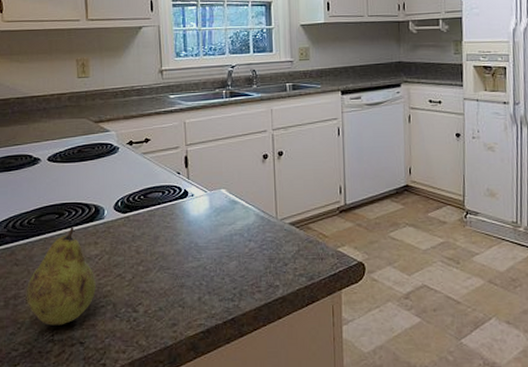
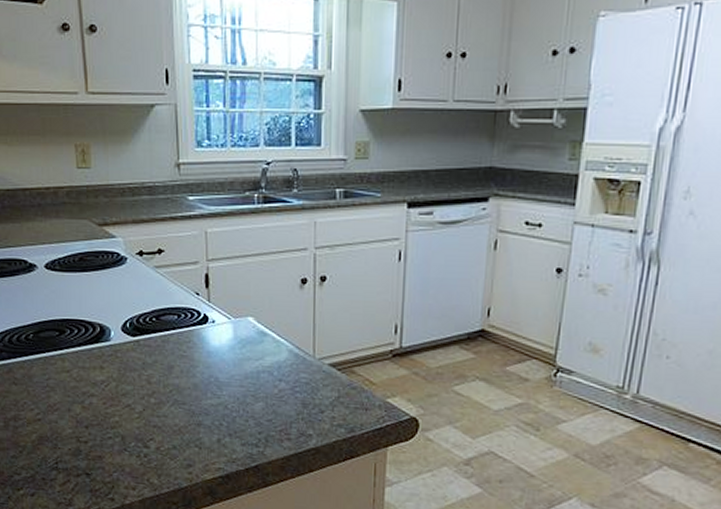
fruit: present [26,227,96,326] -> none [26,347,102,454]

